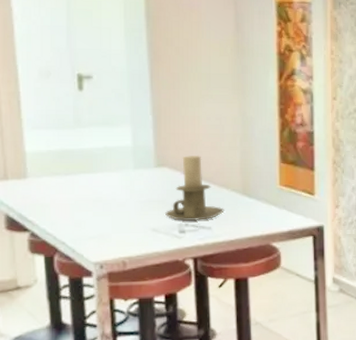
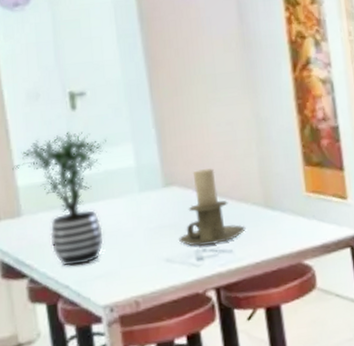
potted plant: none [22,109,108,226] -> present [12,131,107,267]

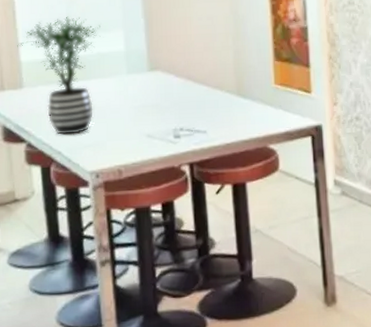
candle holder: present [179,167,246,247] -> none [160,56,219,126]

